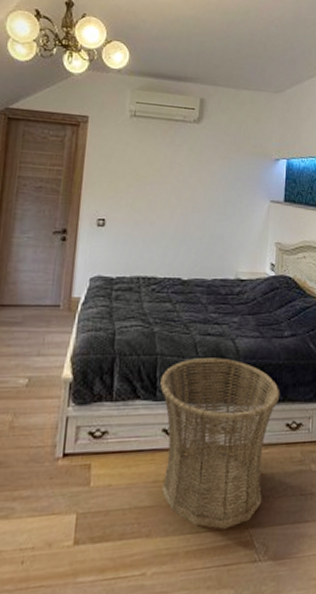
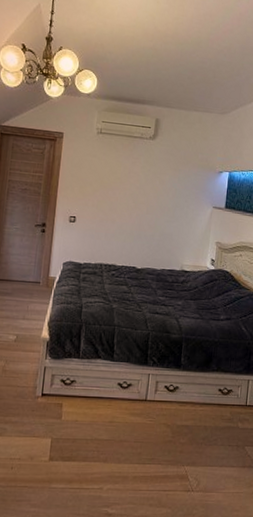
basket: present [160,358,280,529] -> none [116,331,215,464]

